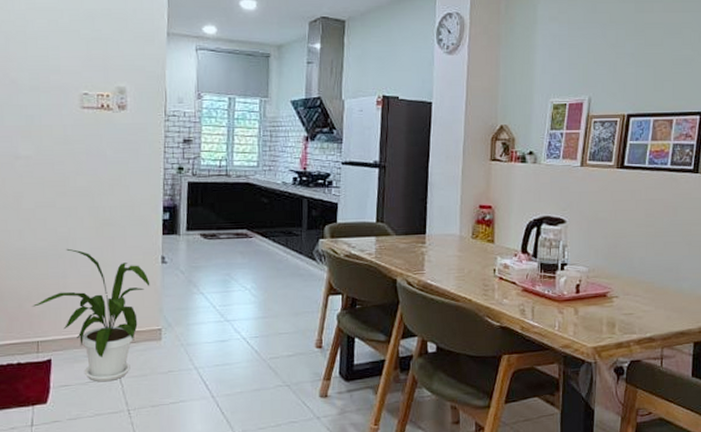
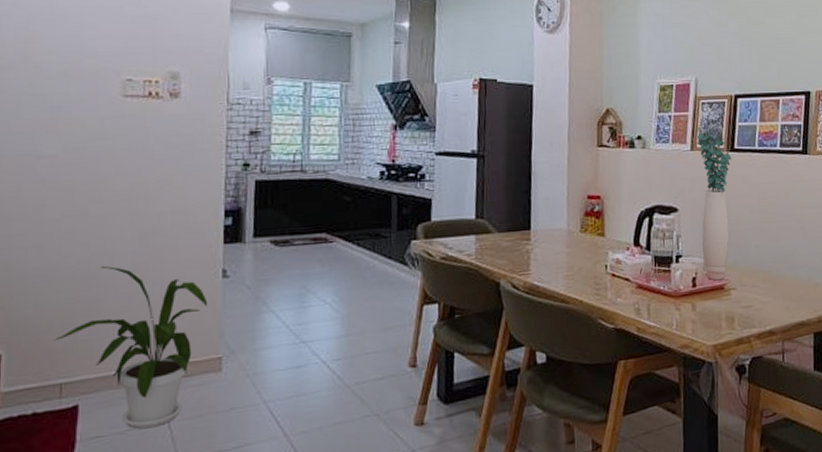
vase: none [587,145,621,289] -> present [696,127,732,281]

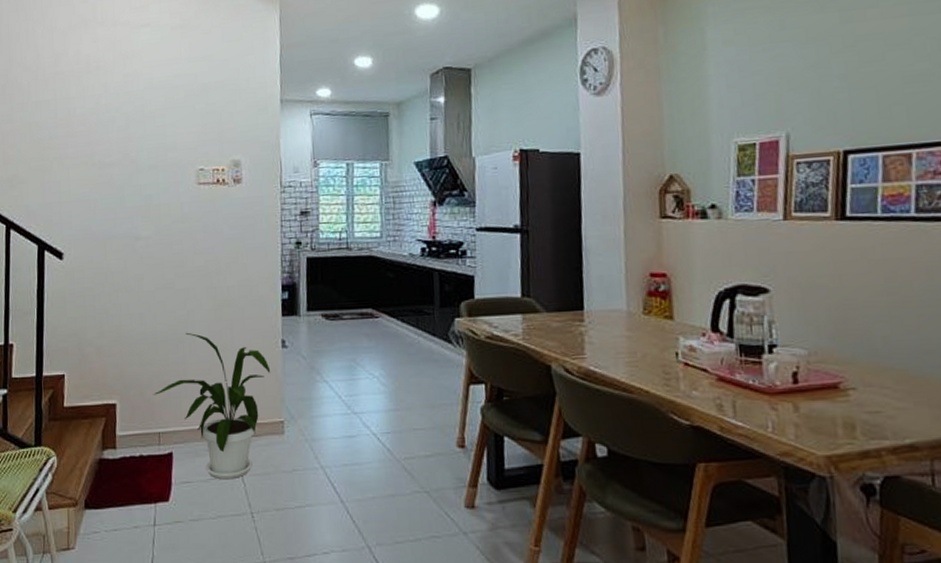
vase: present [696,127,732,281] -> none [791,192,844,378]

